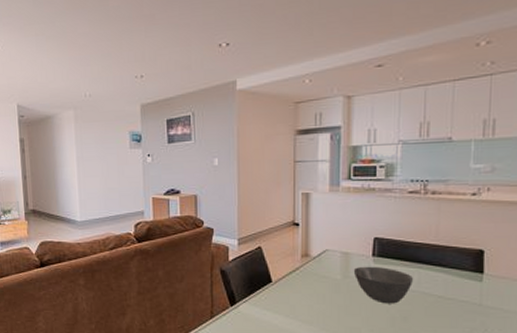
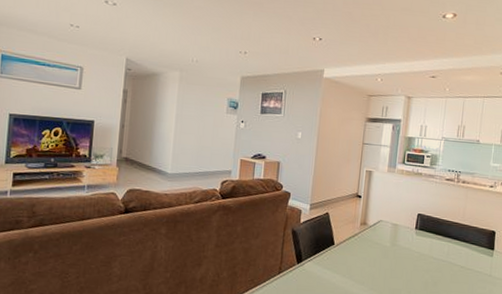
bowl: present [353,266,413,304] -> none [399,237,444,271]

